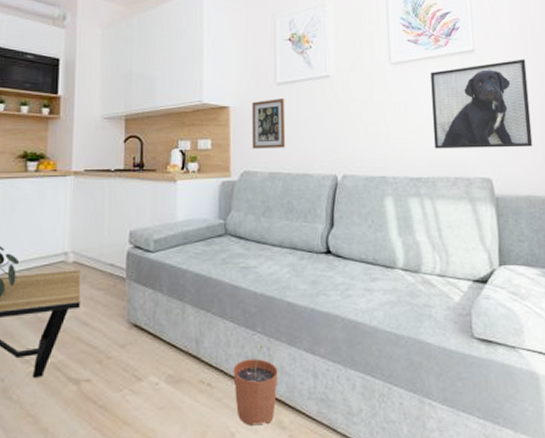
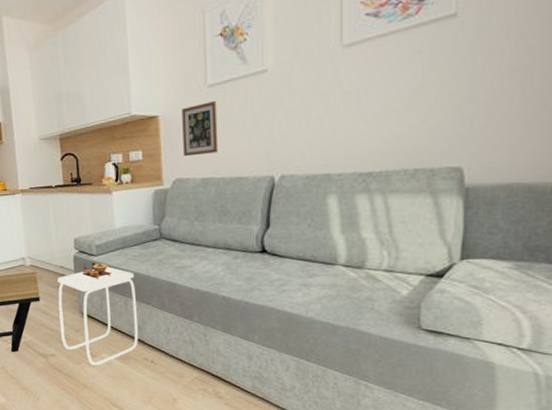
side table: none [101,260,194,393] -> present [57,262,138,365]
plant pot: present [233,345,278,426] -> none [173,332,214,394]
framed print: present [430,59,533,149] -> none [391,15,531,140]

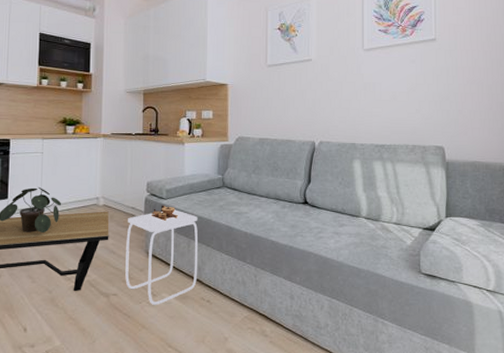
picture frame: present [182,100,219,157] -> none [246,77,274,120]

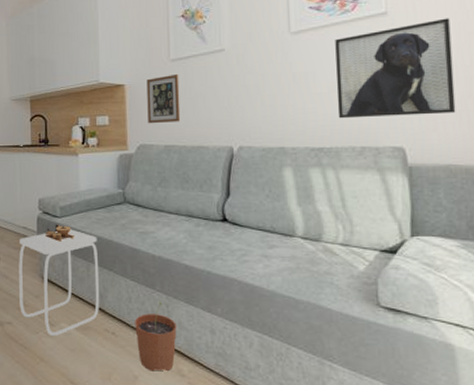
plant pot: none [227,273,262,333] -> present [135,302,177,372]
picture frame: none [246,77,274,120] -> present [146,73,181,124]
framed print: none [396,47,481,122] -> present [335,18,456,119]

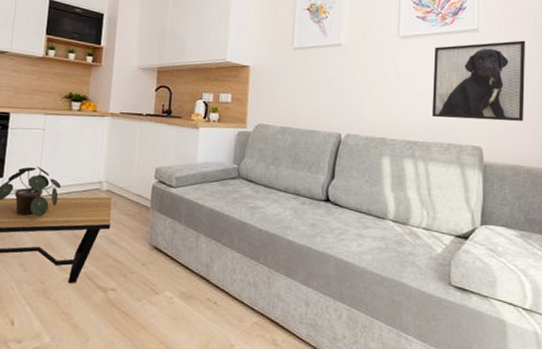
side table: present [19,224,99,336] -> none [125,193,209,304]
plant pot: present [135,302,177,372] -> none [236,274,275,341]
picture frame: present [146,73,181,124] -> none [267,61,300,106]

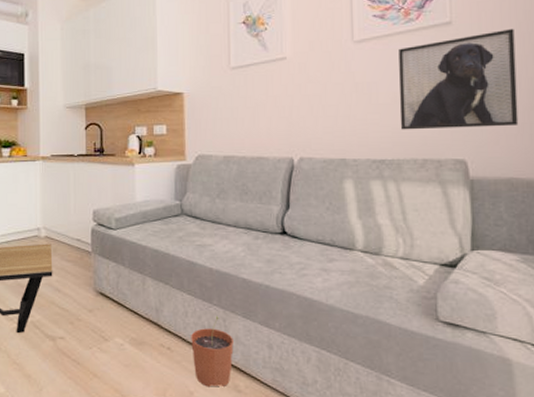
plant pot: none [236,274,275,341] -> present [191,316,234,388]

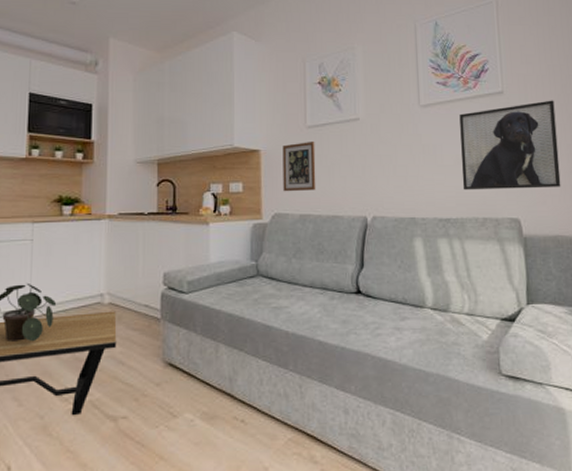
plant pot: present [191,316,234,388] -> none [266,383,310,461]
picture frame: none [206,82,241,134] -> present [282,140,316,192]

